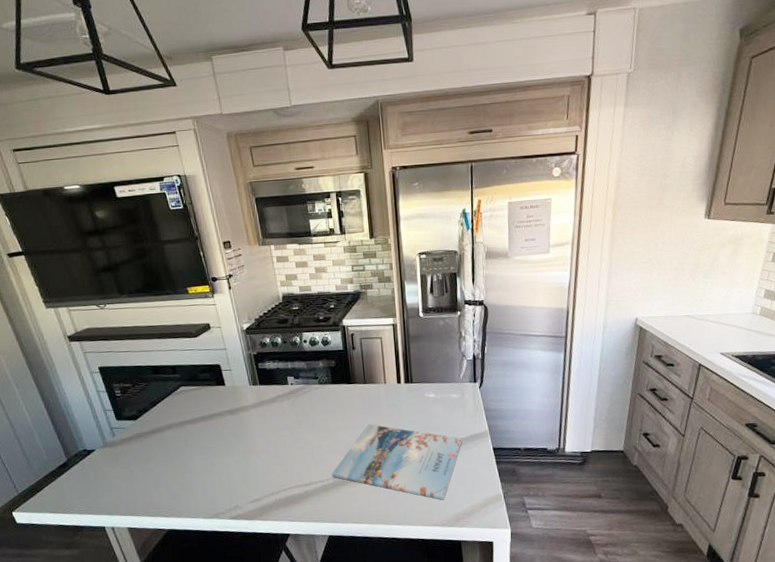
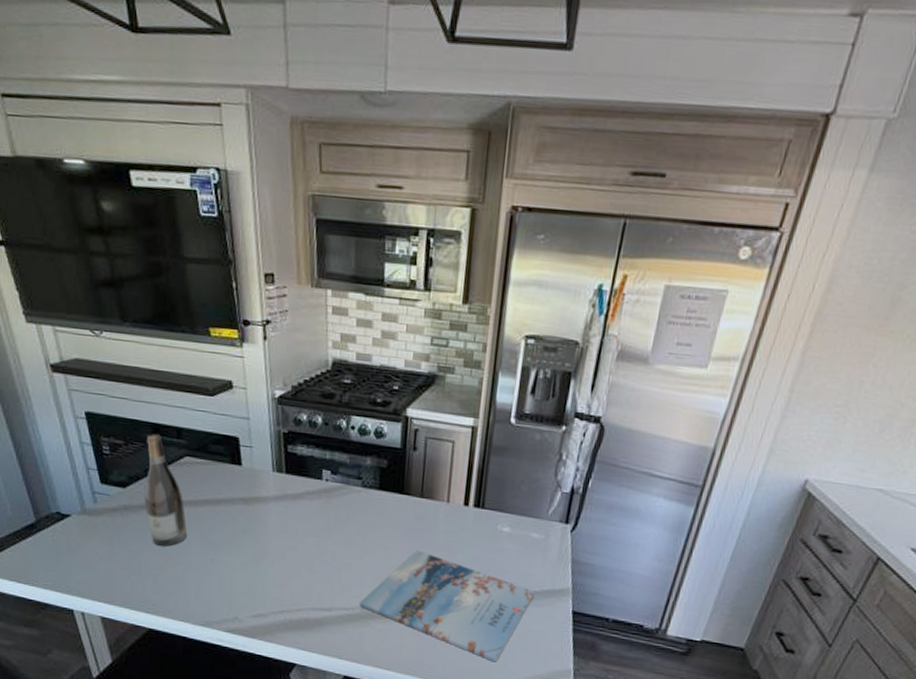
wine bottle: none [149,373,189,460] -> present [144,433,187,546]

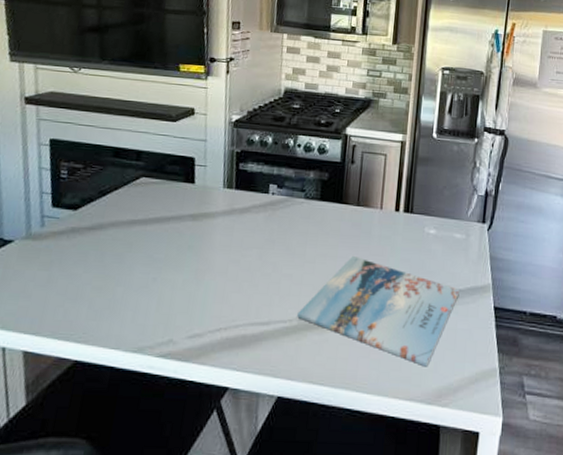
wine bottle: present [144,433,187,546] -> none [93,156,134,268]

